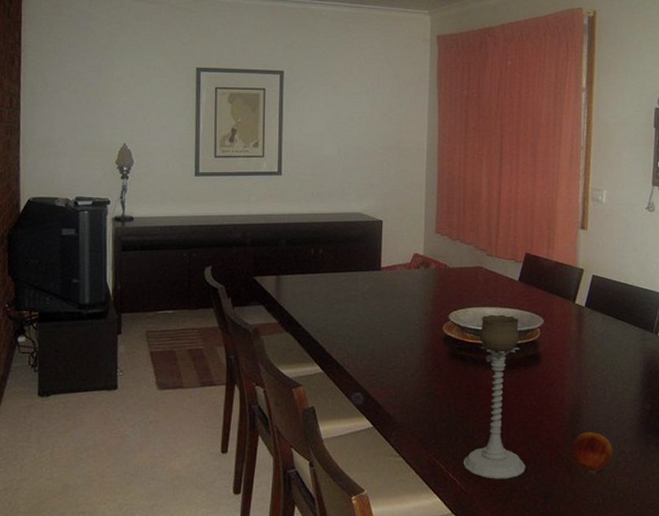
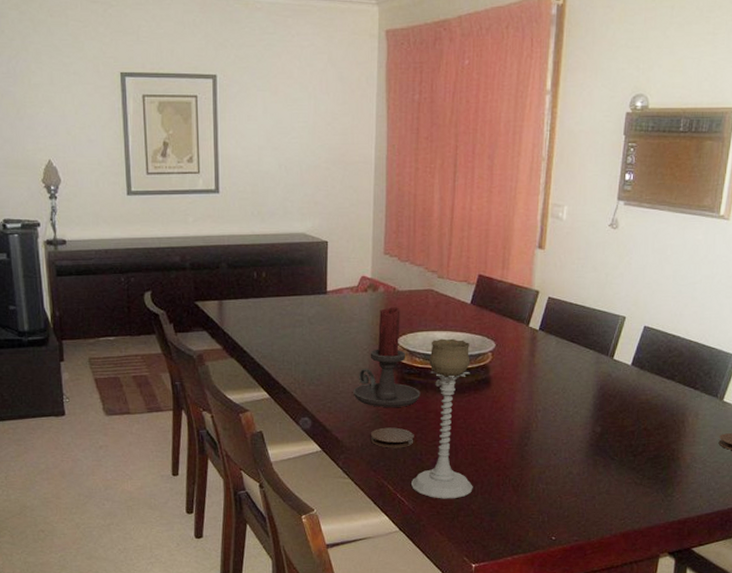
candle holder: none [405,283,472,383] -> present [353,307,421,407]
coaster: none [422,403,466,425] -> present [370,427,414,448]
apple: present [572,431,613,474] -> none [520,453,560,494]

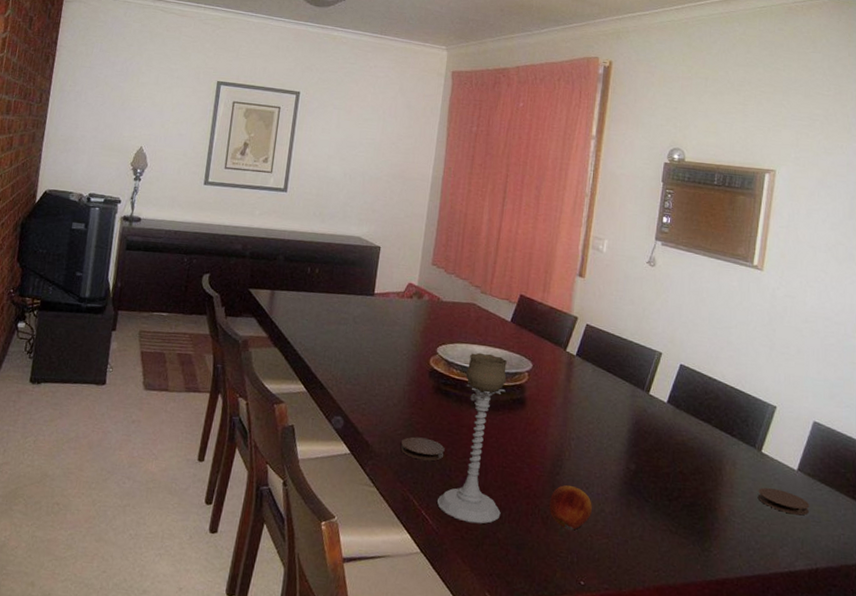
candle holder: present [353,307,421,407] -> none [388,315,455,418]
apple: none [520,453,560,494] -> present [549,484,592,531]

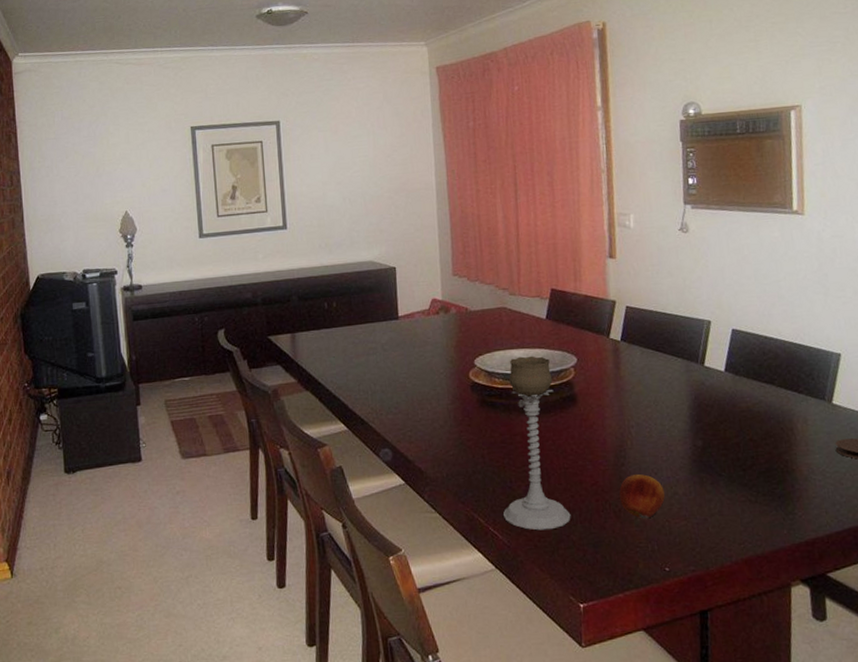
coaster: present [400,436,445,461] -> none [454,454,502,477]

